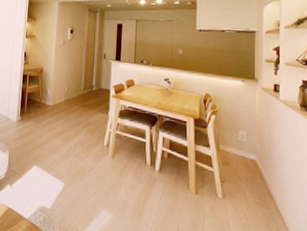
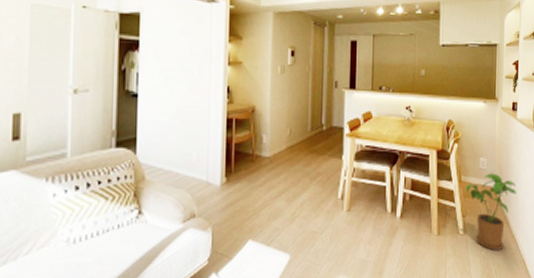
house plant: none [224,146,281,222] -> present [465,173,516,251]

